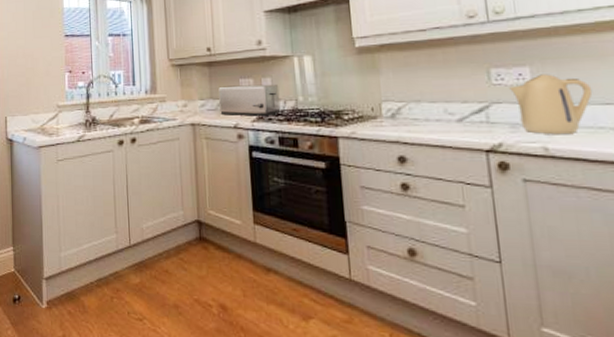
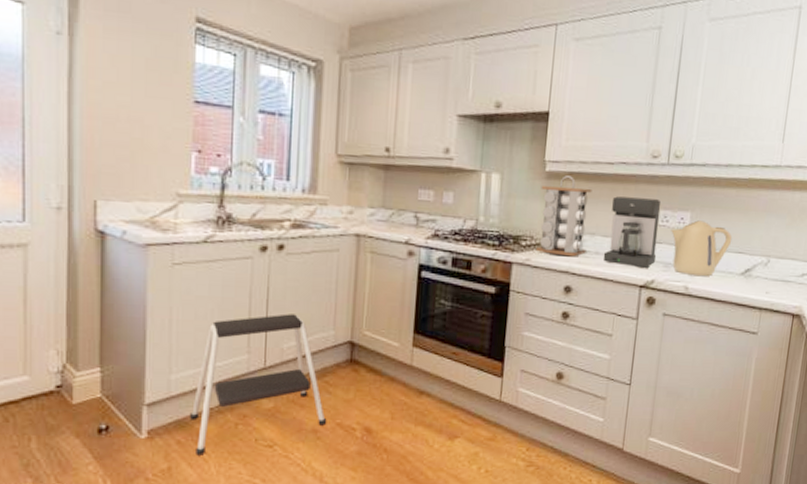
step stool: none [77,197,186,326] -> present [190,314,327,456]
toaster: present [218,83,281,117] -> none [391,195,461,235]
spice rack: none [354,48,415,127] -> present [535,176,592,257]
coffee maker: none [433,58,499,131] -> present [603,196,661,268]

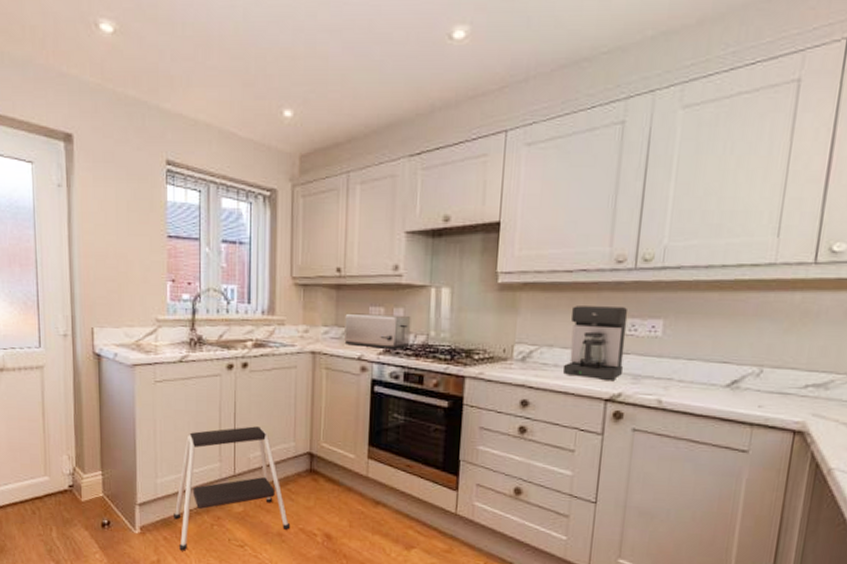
toaster: none [391,195,461,235] -> present [344,313,411,350]
spice rack: present [535,176,592,257] -> none [489,286,549,370]
kettle: present [671,220,733,277] -> none [640,328,715,390]

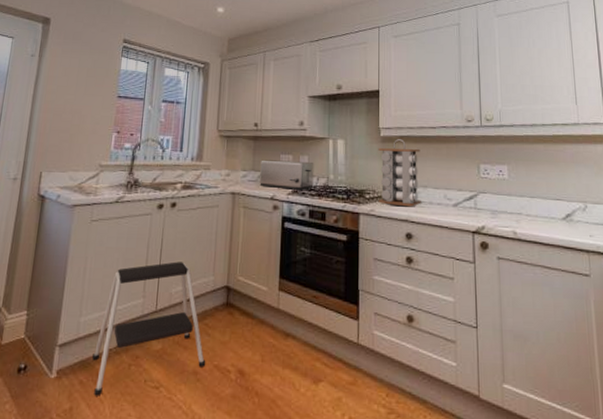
spice rack: none [489,286,549,370] -> present [378,139,421,207]
coffee maker: present [562,306,628,380] -> none [436,154,484,215]

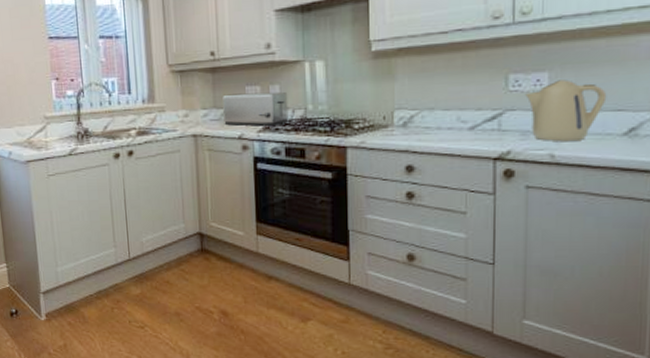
step stool: present [92,261,206,396] -> none [76,211,187,335]
spice rack: present [378,139,421,207] -> none [368,52,426,136]
kettle: none [492,172,549,222] -> present [525,79,607,142]

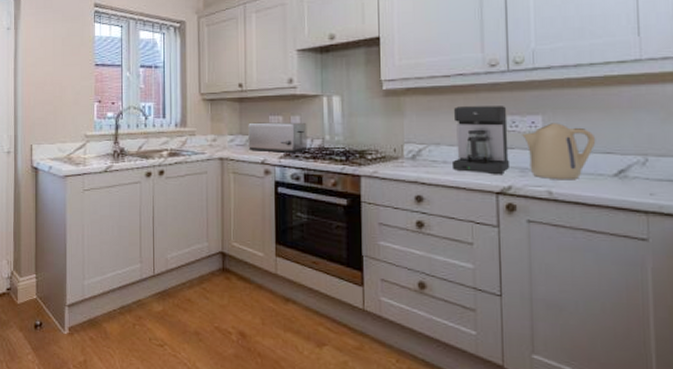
coffee maker: none [446,63,511,139] -> present [451,106,511,174]

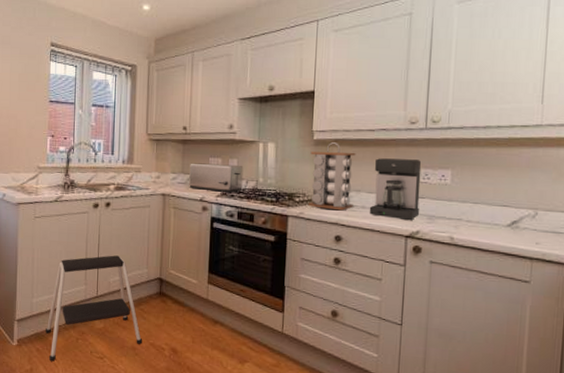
step stool: none [99,228,207,351] -> present [46,255,143,361]
spice rack: none [380,92,433,167] -> present [308,142,356,211]
kettle: present [522,123,596,180] -> none [433,177,496,228]

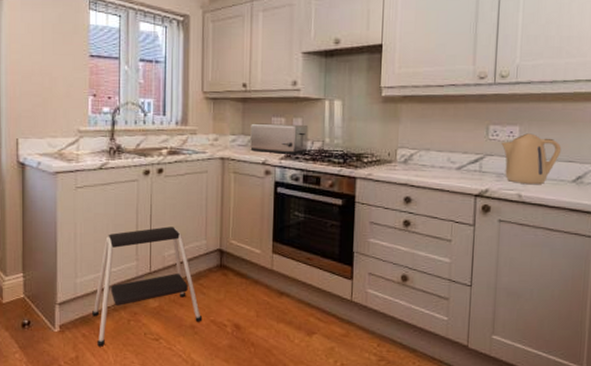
spice rack: present [308,142,356,211] -> none [376,99,425,171]
coffee maker: present [369,158,421,220] -> none [438,115,490,178]
kettle: none [433,177,496,228] -> present [501,133,562,185]

